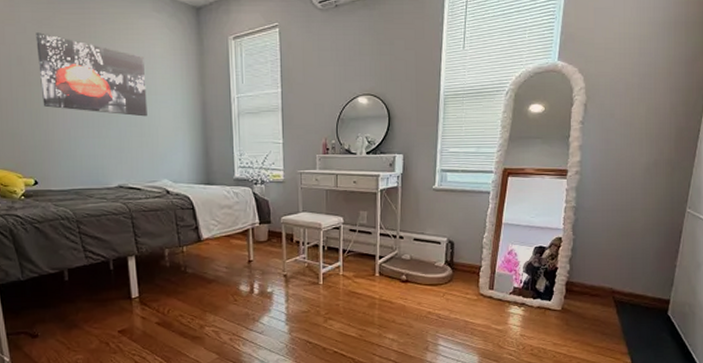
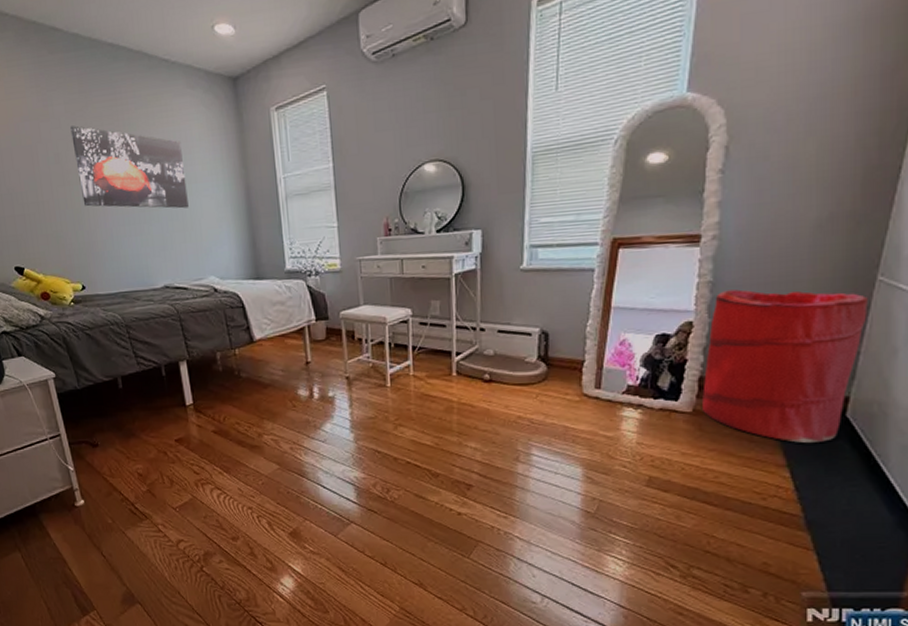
laundry hamper: none [568,214,680,335] -> present [701,289,868,443]

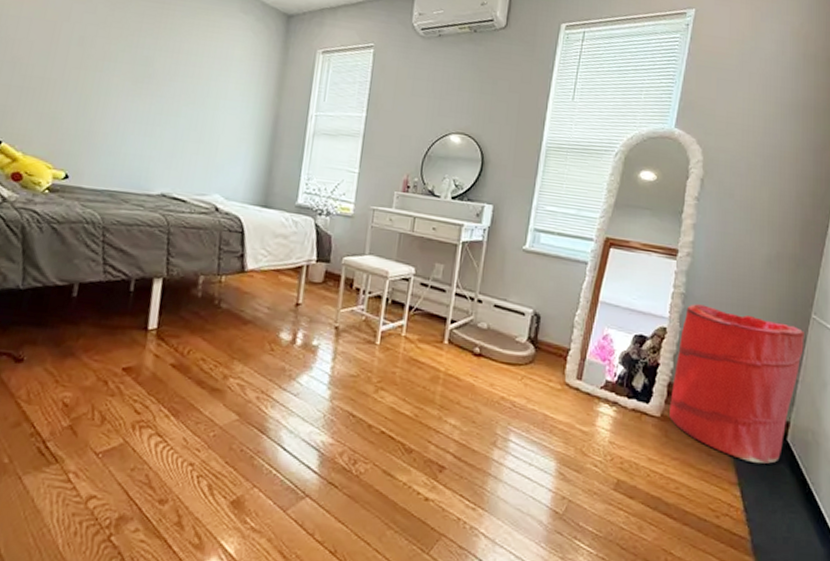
wall art: present [70,125,189,209] -> none [95,15,220,122]

